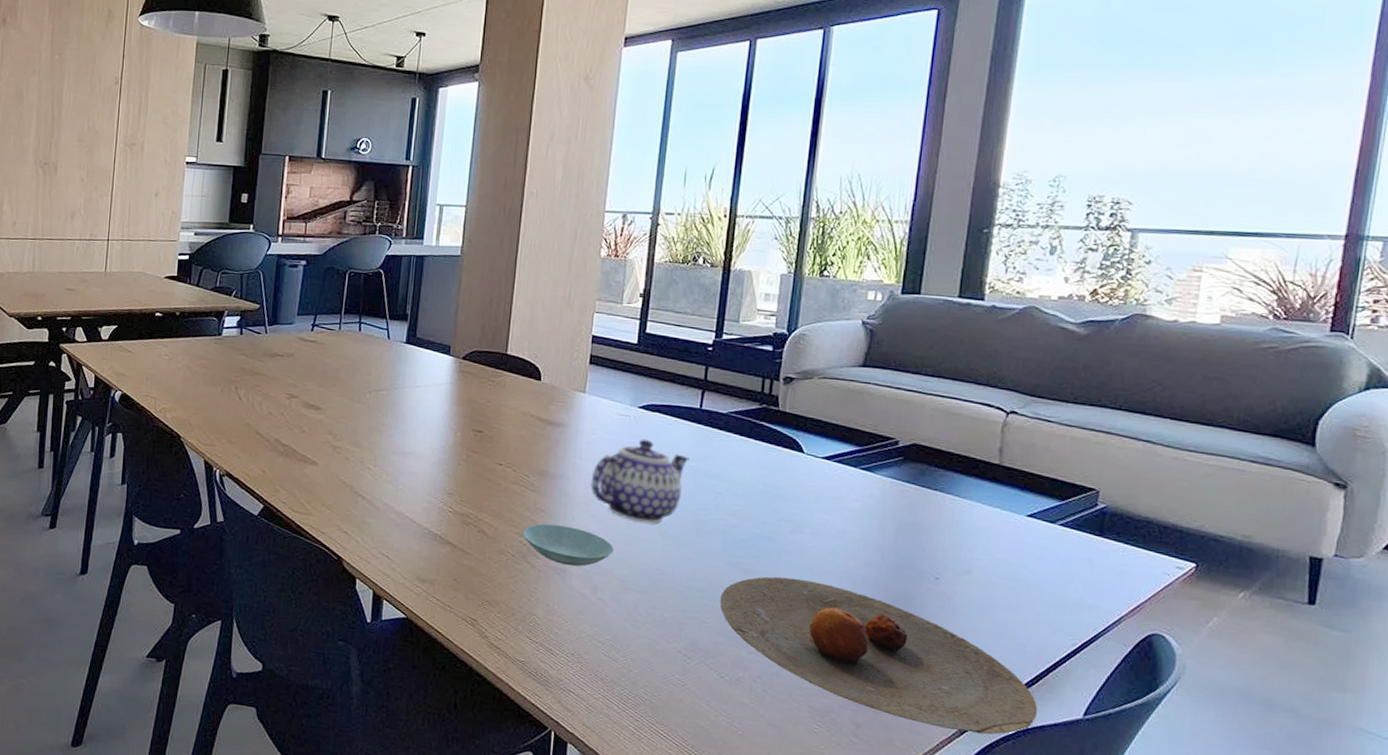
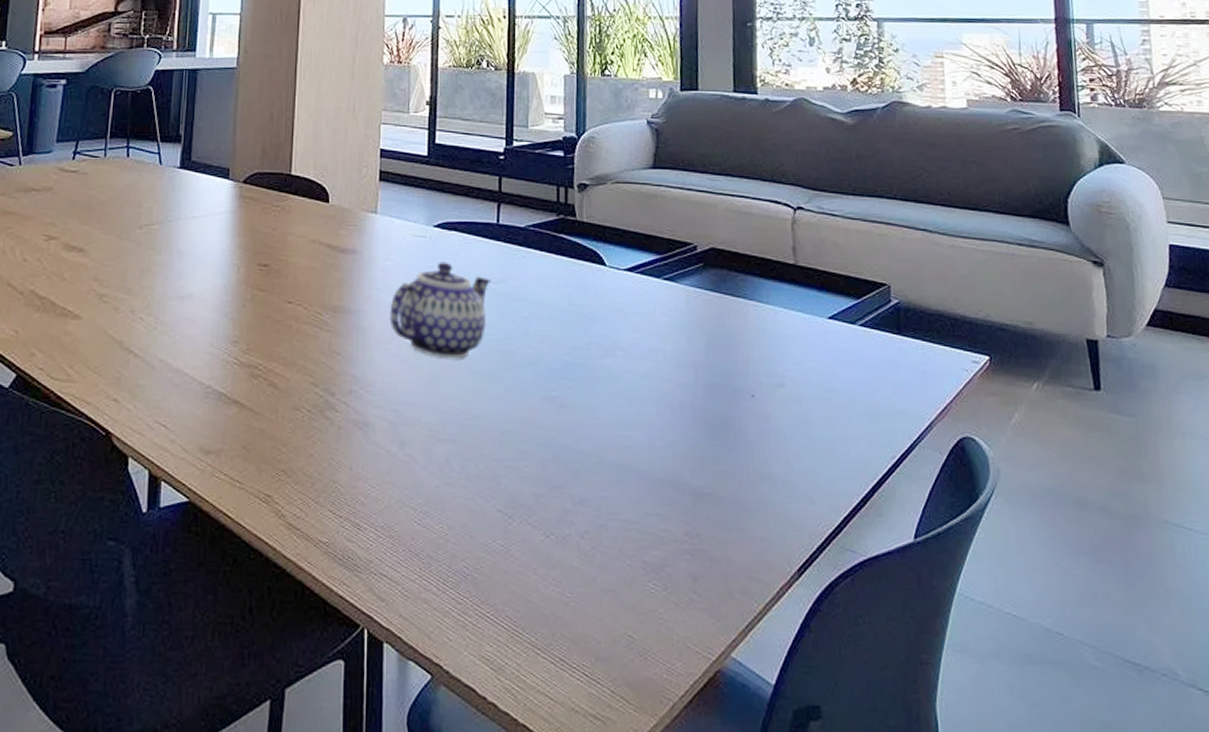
saucer: present [522,524,614,567] -> none [318,369,419,418]
plate: present [719,576,1038,735] -> none [537,409,871,573]

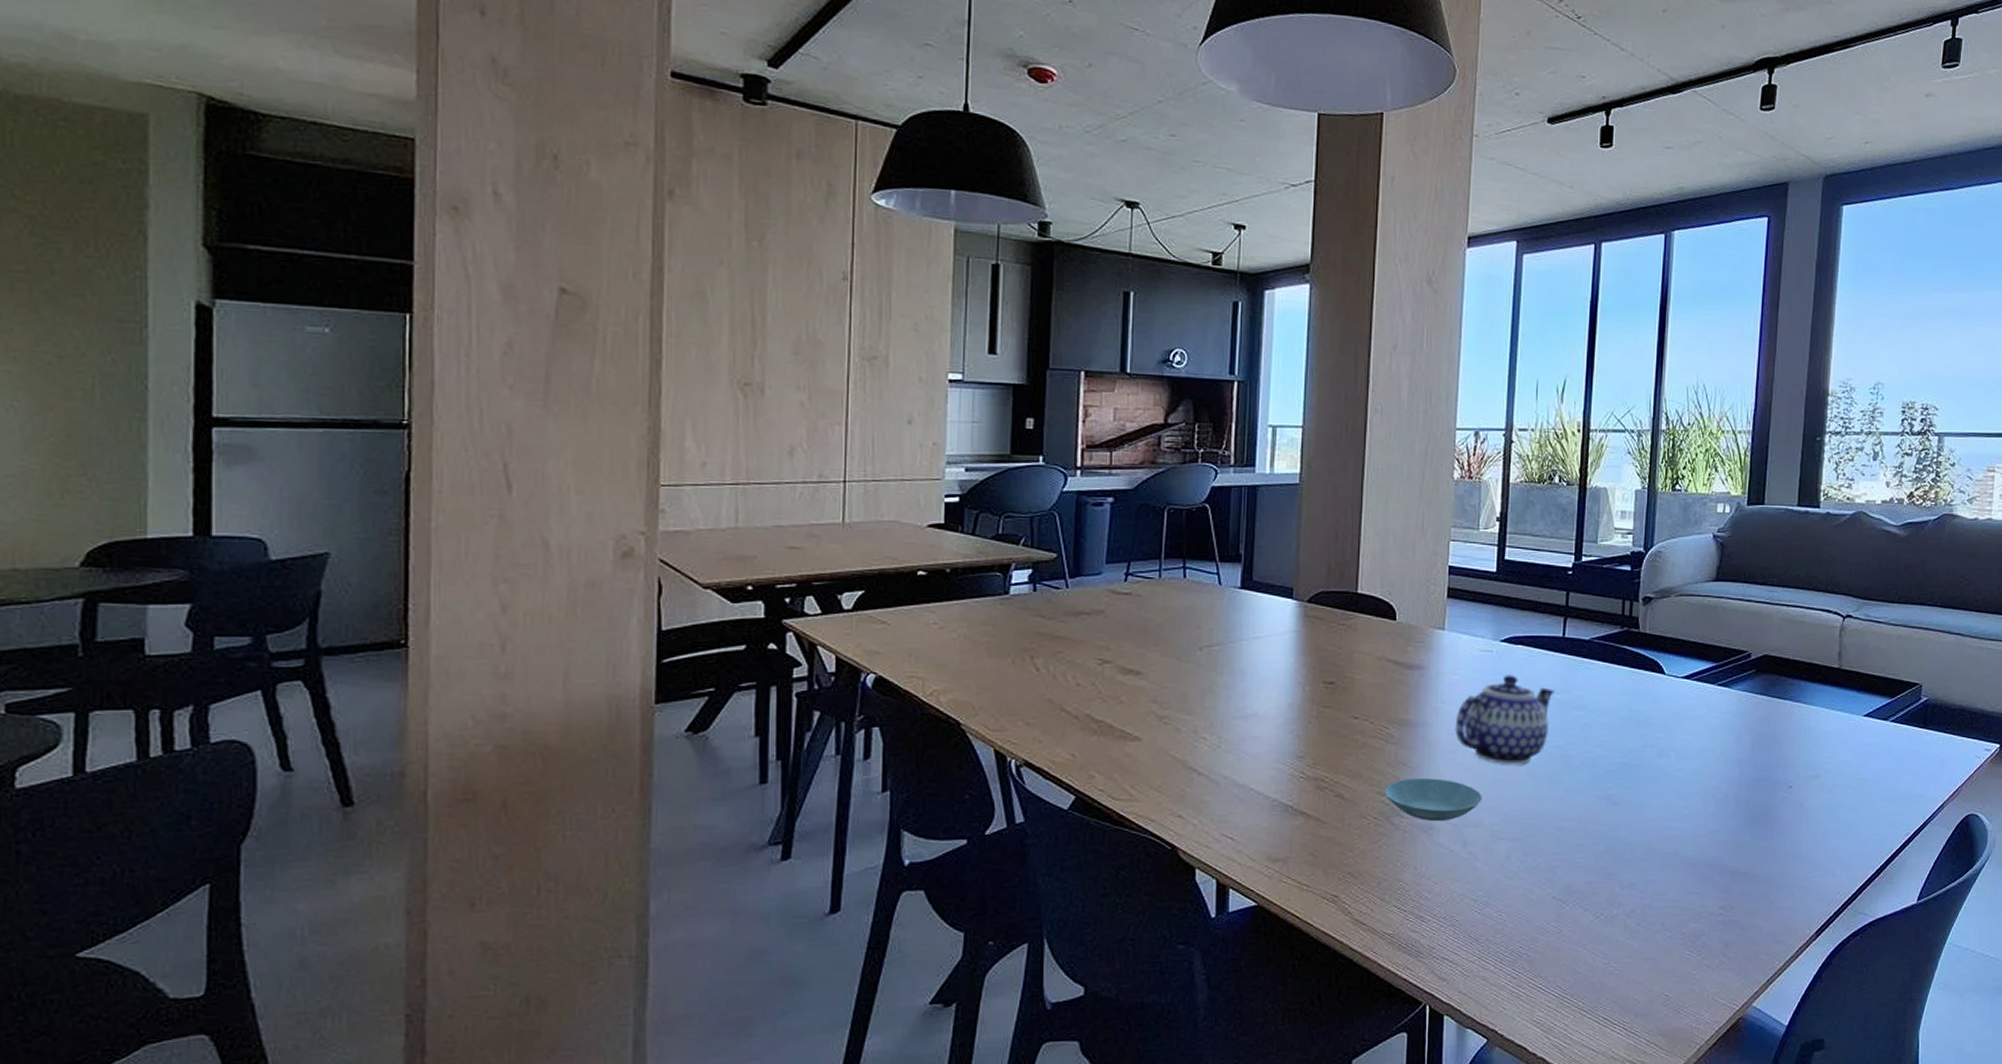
saucer: none [318,369,419,418] -> present [1384,778,1482,822]

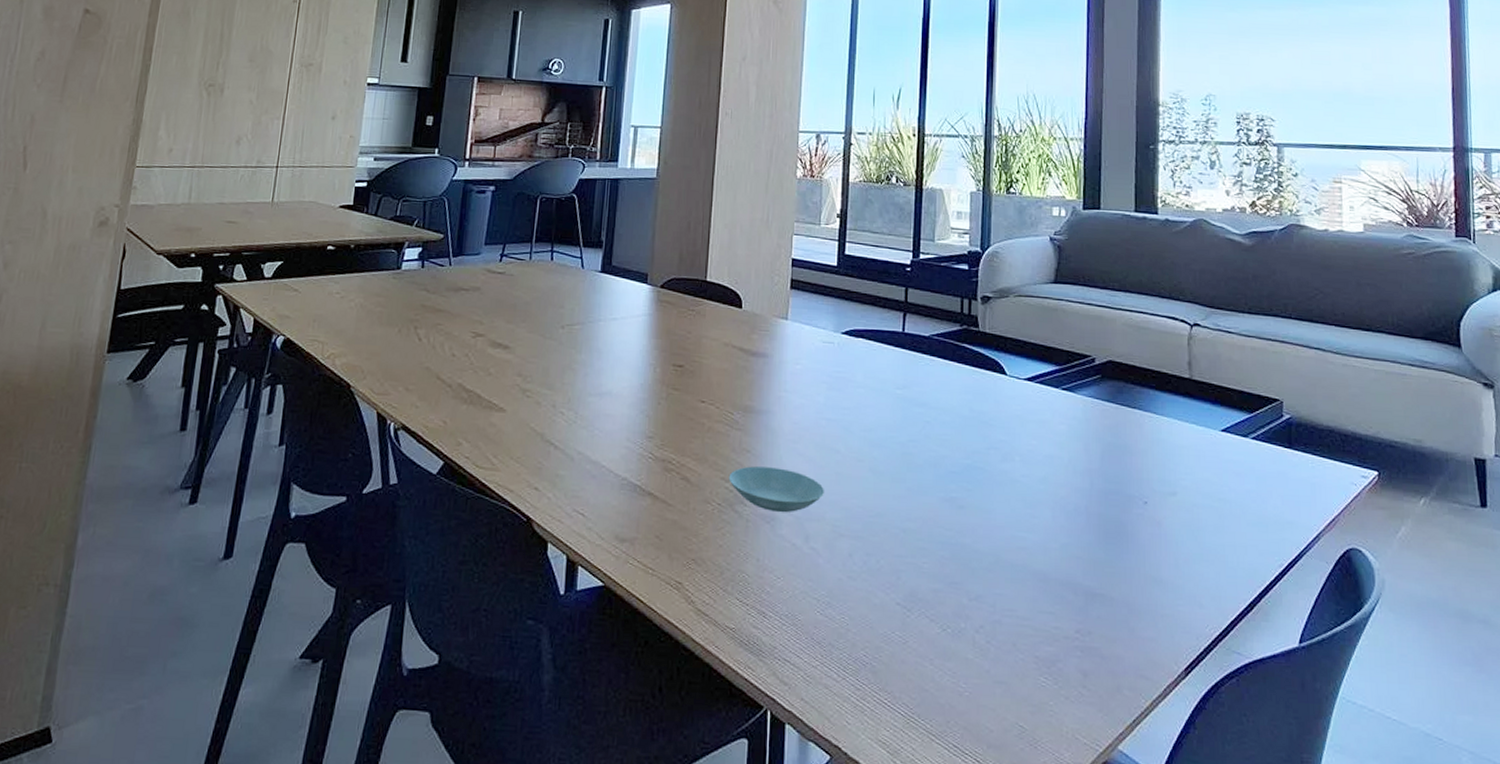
teapot: present [1455,675,1555,765] -> none [797,367,896,460]

